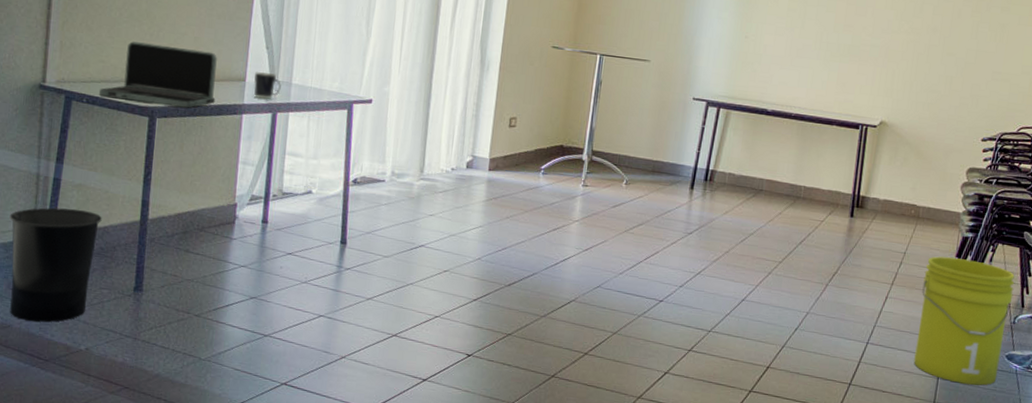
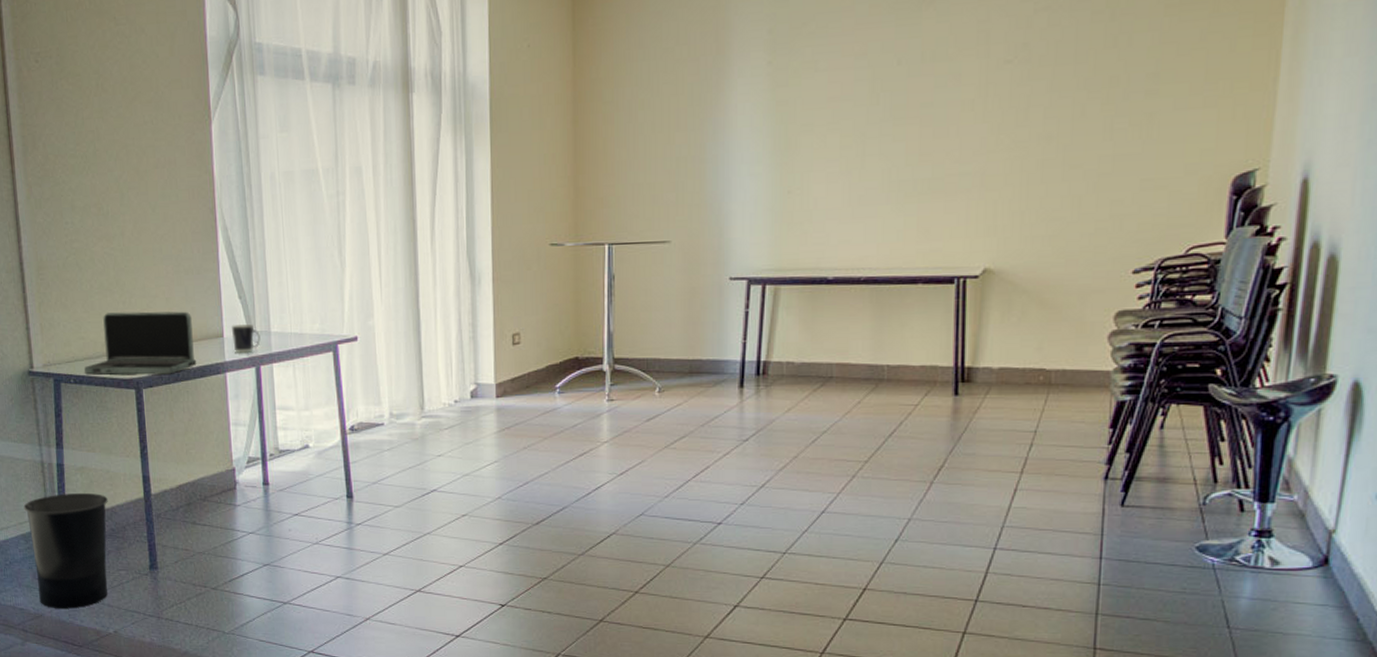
bucket: present [914,256,1015,386] -> none [1062,430,1201,588]

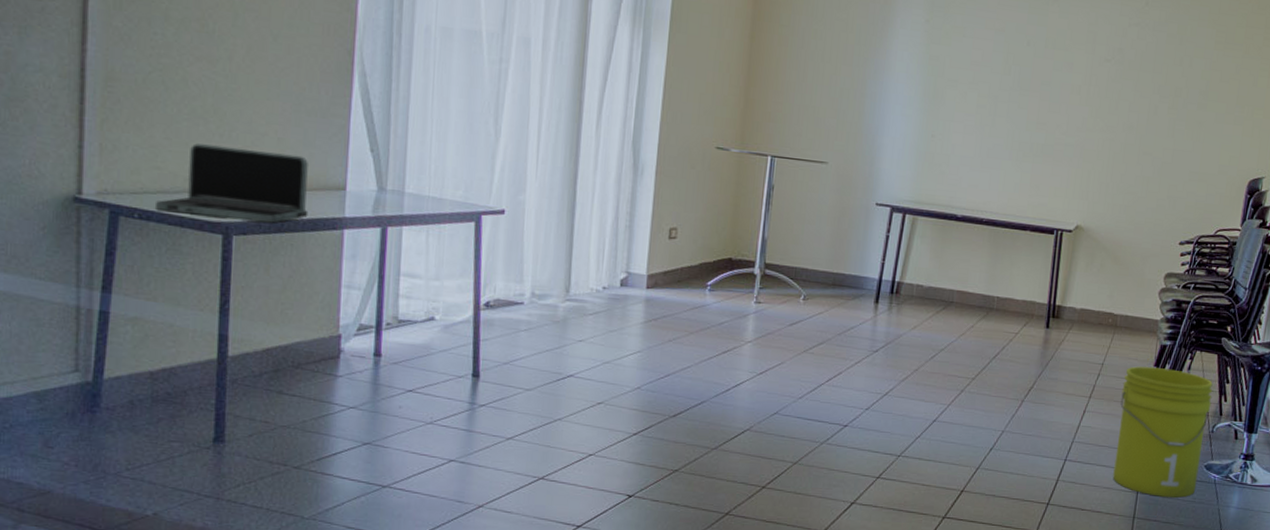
waste bin: present [23,492,108,609] -> none [42,346,167,485]
mug: present [232,324,260,354] -> none [357,179,391,212]
bucket: none [1062,430,1201,588] -> present [1113,366,1213,498]

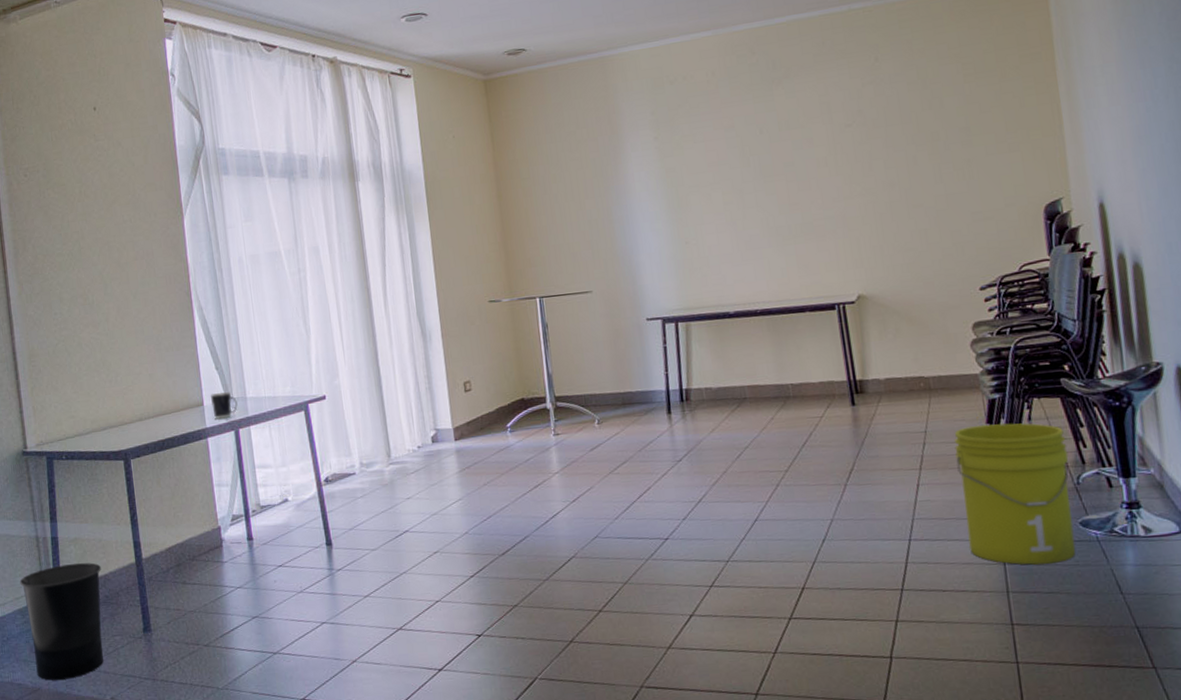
waste bin: none [42,346,167,485] -> present [19,562,104,680]
laptop: present [156,143,308,223] -> none [75,385,180,450]
mug: none [357,179,391,212] -> present [211,392,238,420]

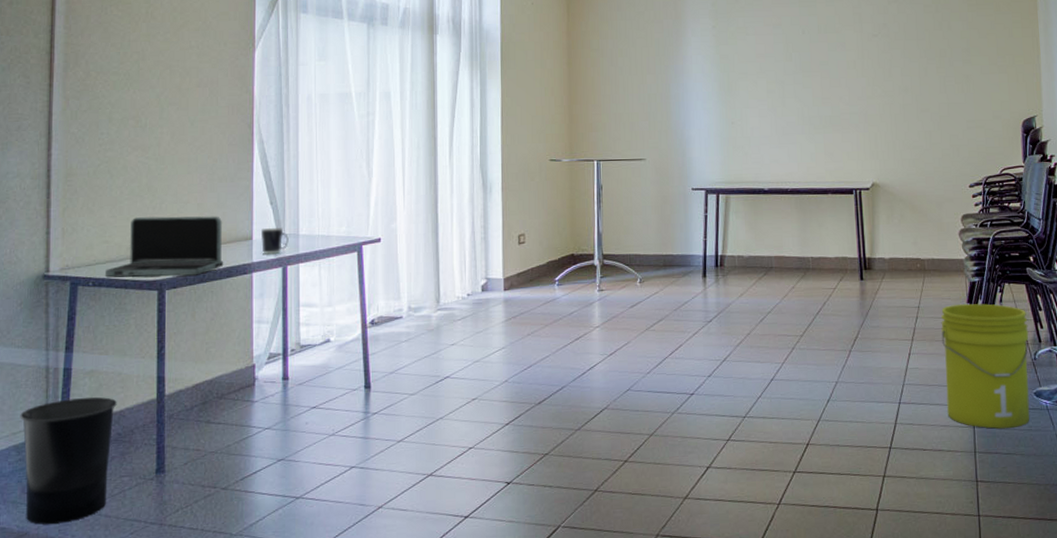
laptop: none [75,385,180,450] -> present [106,216,224,277]

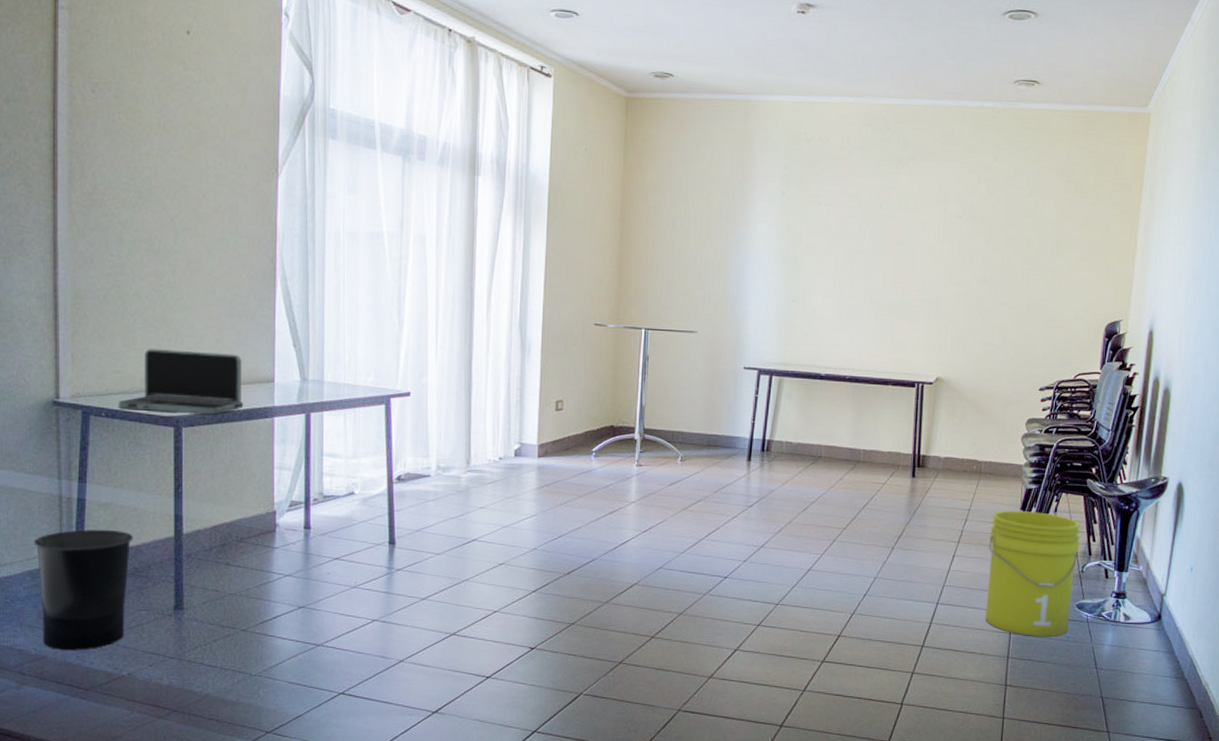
mug: present [261,228,289,255] -> none [284,372,313,400]

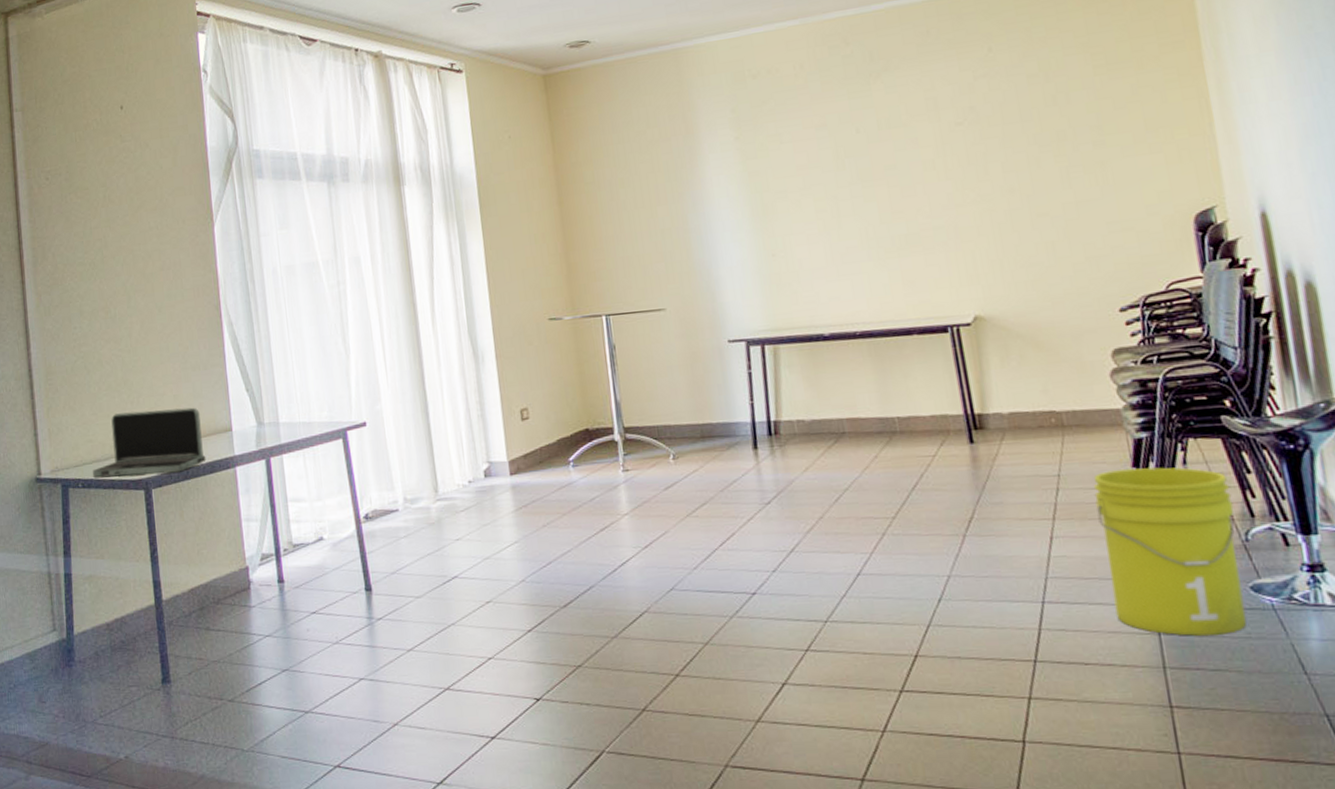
waste bin: present [33,529,133,650] -> none [29,603,118,734]

